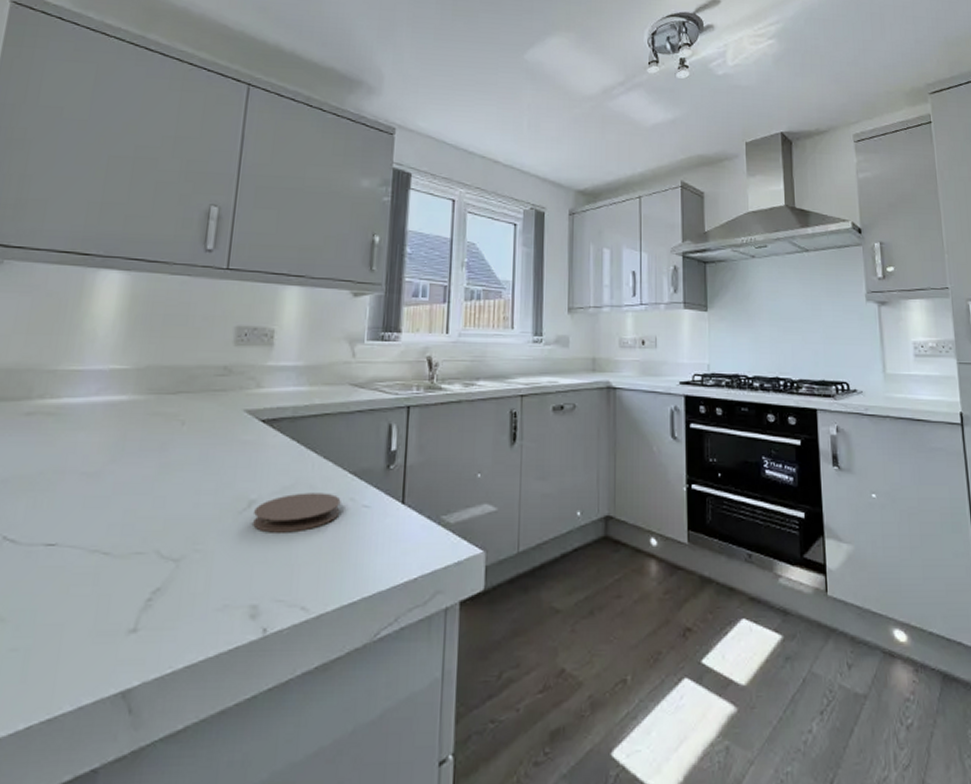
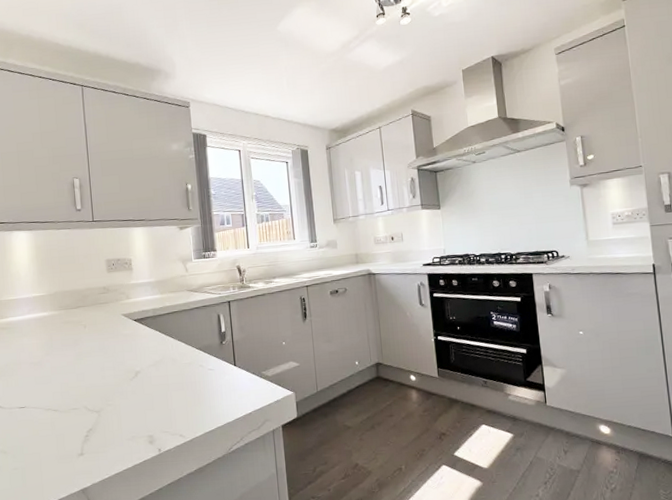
coaster: present [253,493,341,533] -> none [140,363,195,391]

